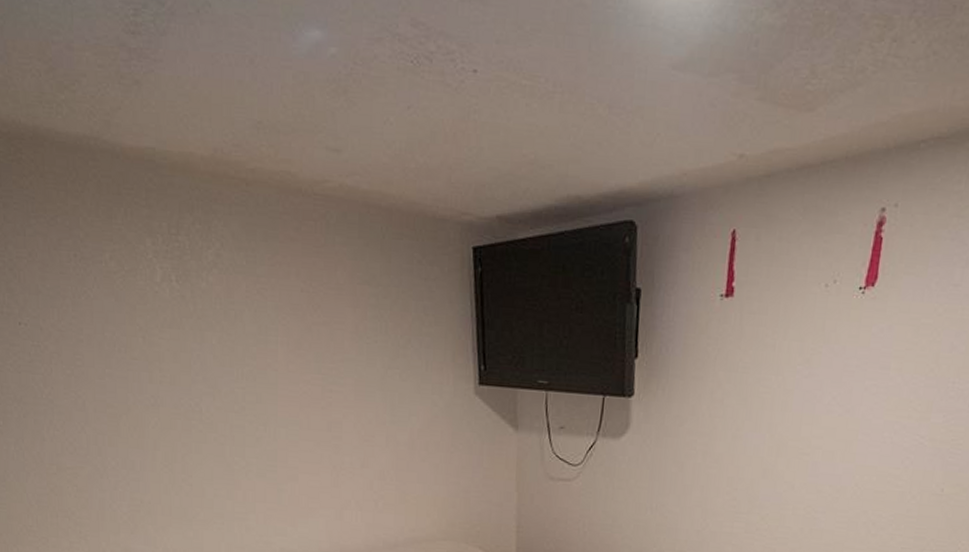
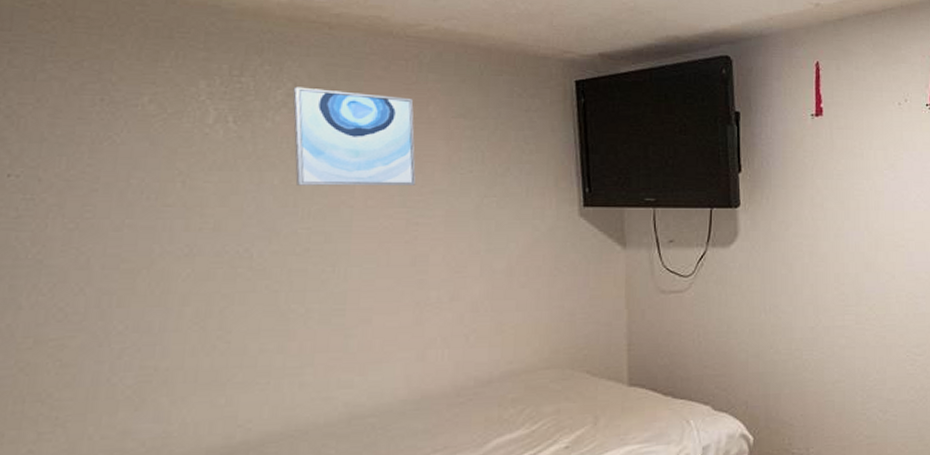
wall art: none [221,247,328,353] -> present [292,86,416,186]

